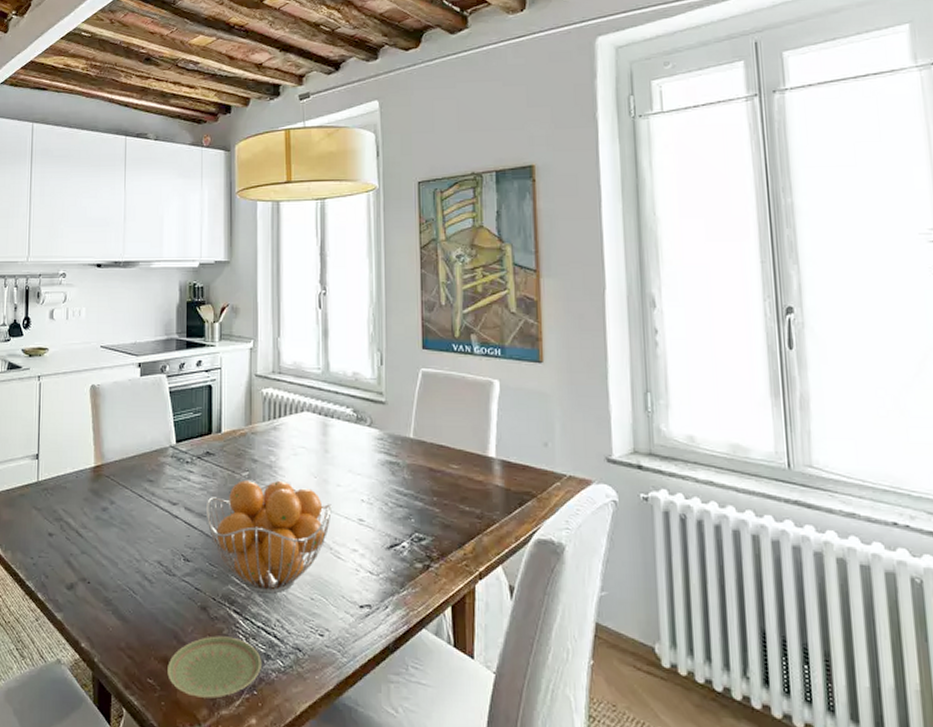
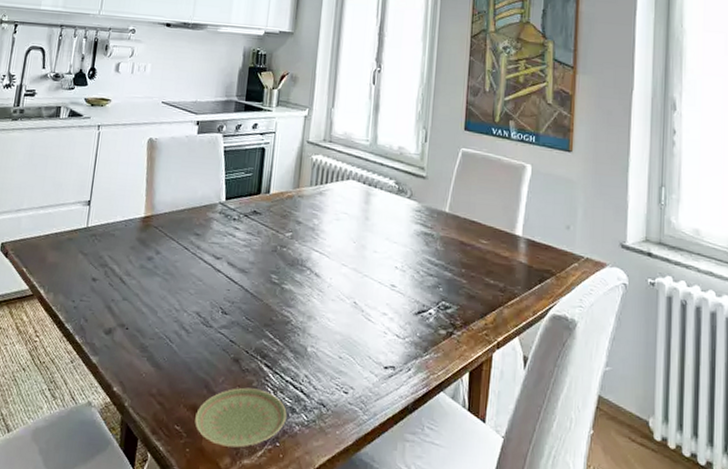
fruit basket: present [207,480,332,594] -> none [247,240,367,350]

